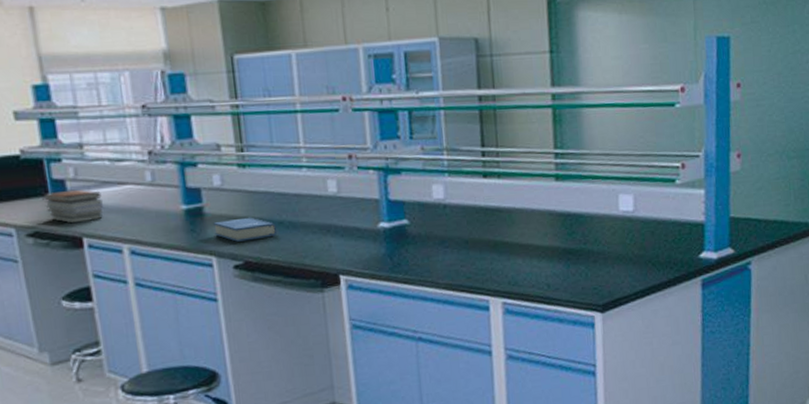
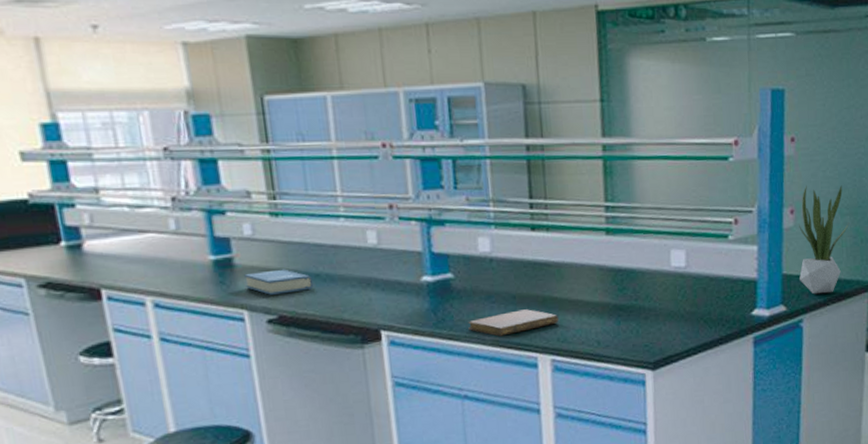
book stack: present [42,189,105,224] -> none [54,237,124,274]
notebook: none [422,253,509,280] -> present [468,309,558,337]
potted plant: none [746,129,797,237] -> present [799,185,850,295]

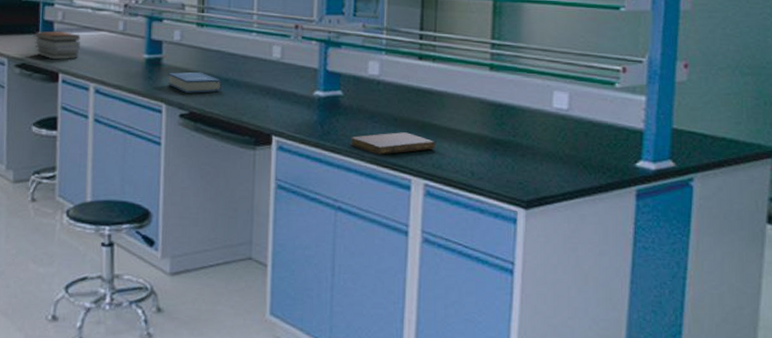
book stack: none [54,237,124,274] -> present [33,30,81,60]
potted plant: present [799,185,850,295] -> none [691,40,751,154]

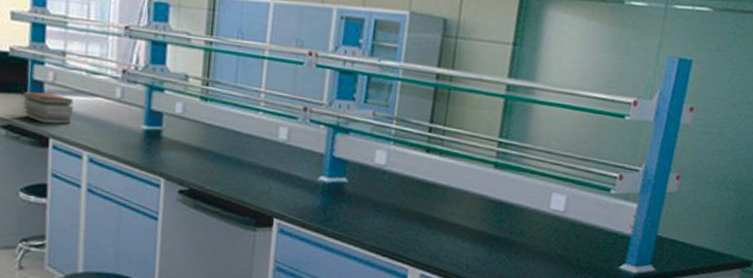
hardback book: present [168,71,223,93] -> none [167,146,225,171]
notebook: present [350,132,435,155] -> none [351,222,435,244]

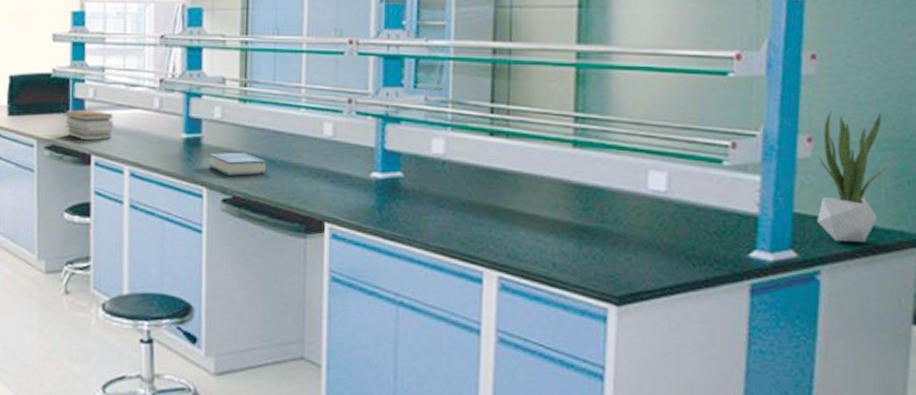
hardback book: none [167,146,225,171] -> present [209,152,269,176]
potted plant: none [673,154,734,263] -> present [817,110,891,243]

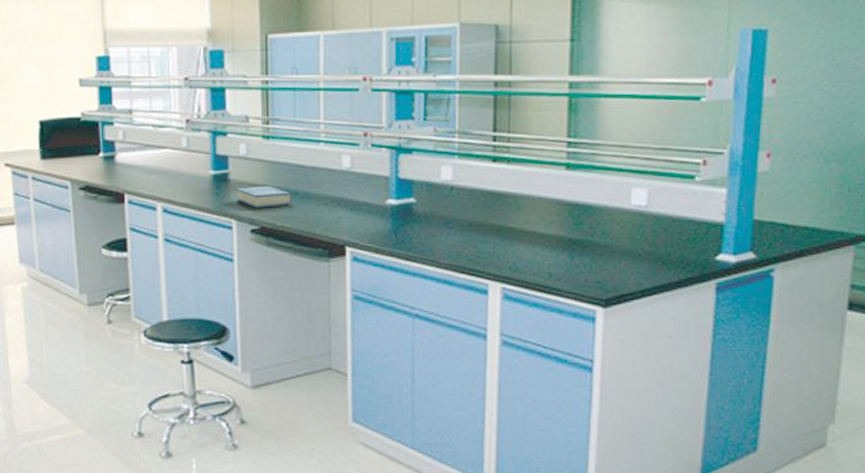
book stack: present [63,109,114,141] -> none [95,150,145,181]
potted plant: present [817,110,891,243] -> none [773,128,836,243]

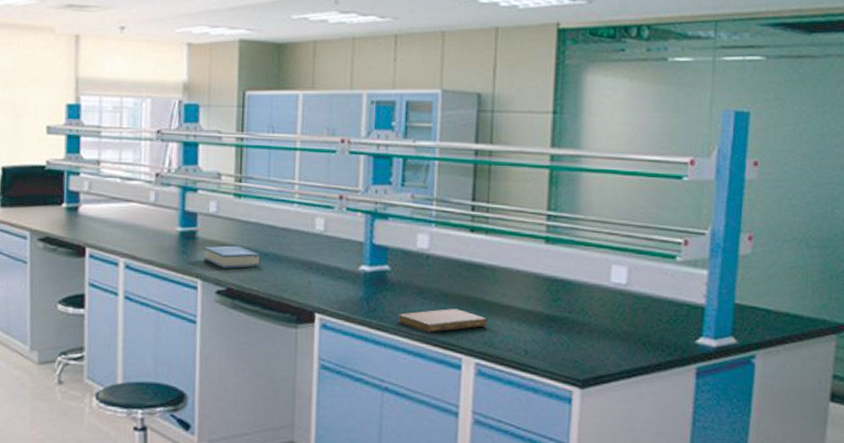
notebook: none [425,237,512,261] -> present [397,309,487,333]

